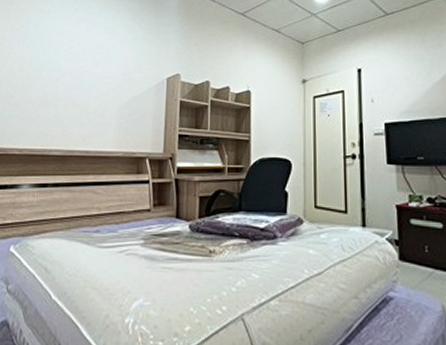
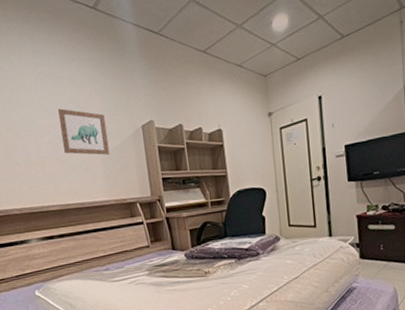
wall art: none [82,52,131,103] -> present [58,108,110,155]

